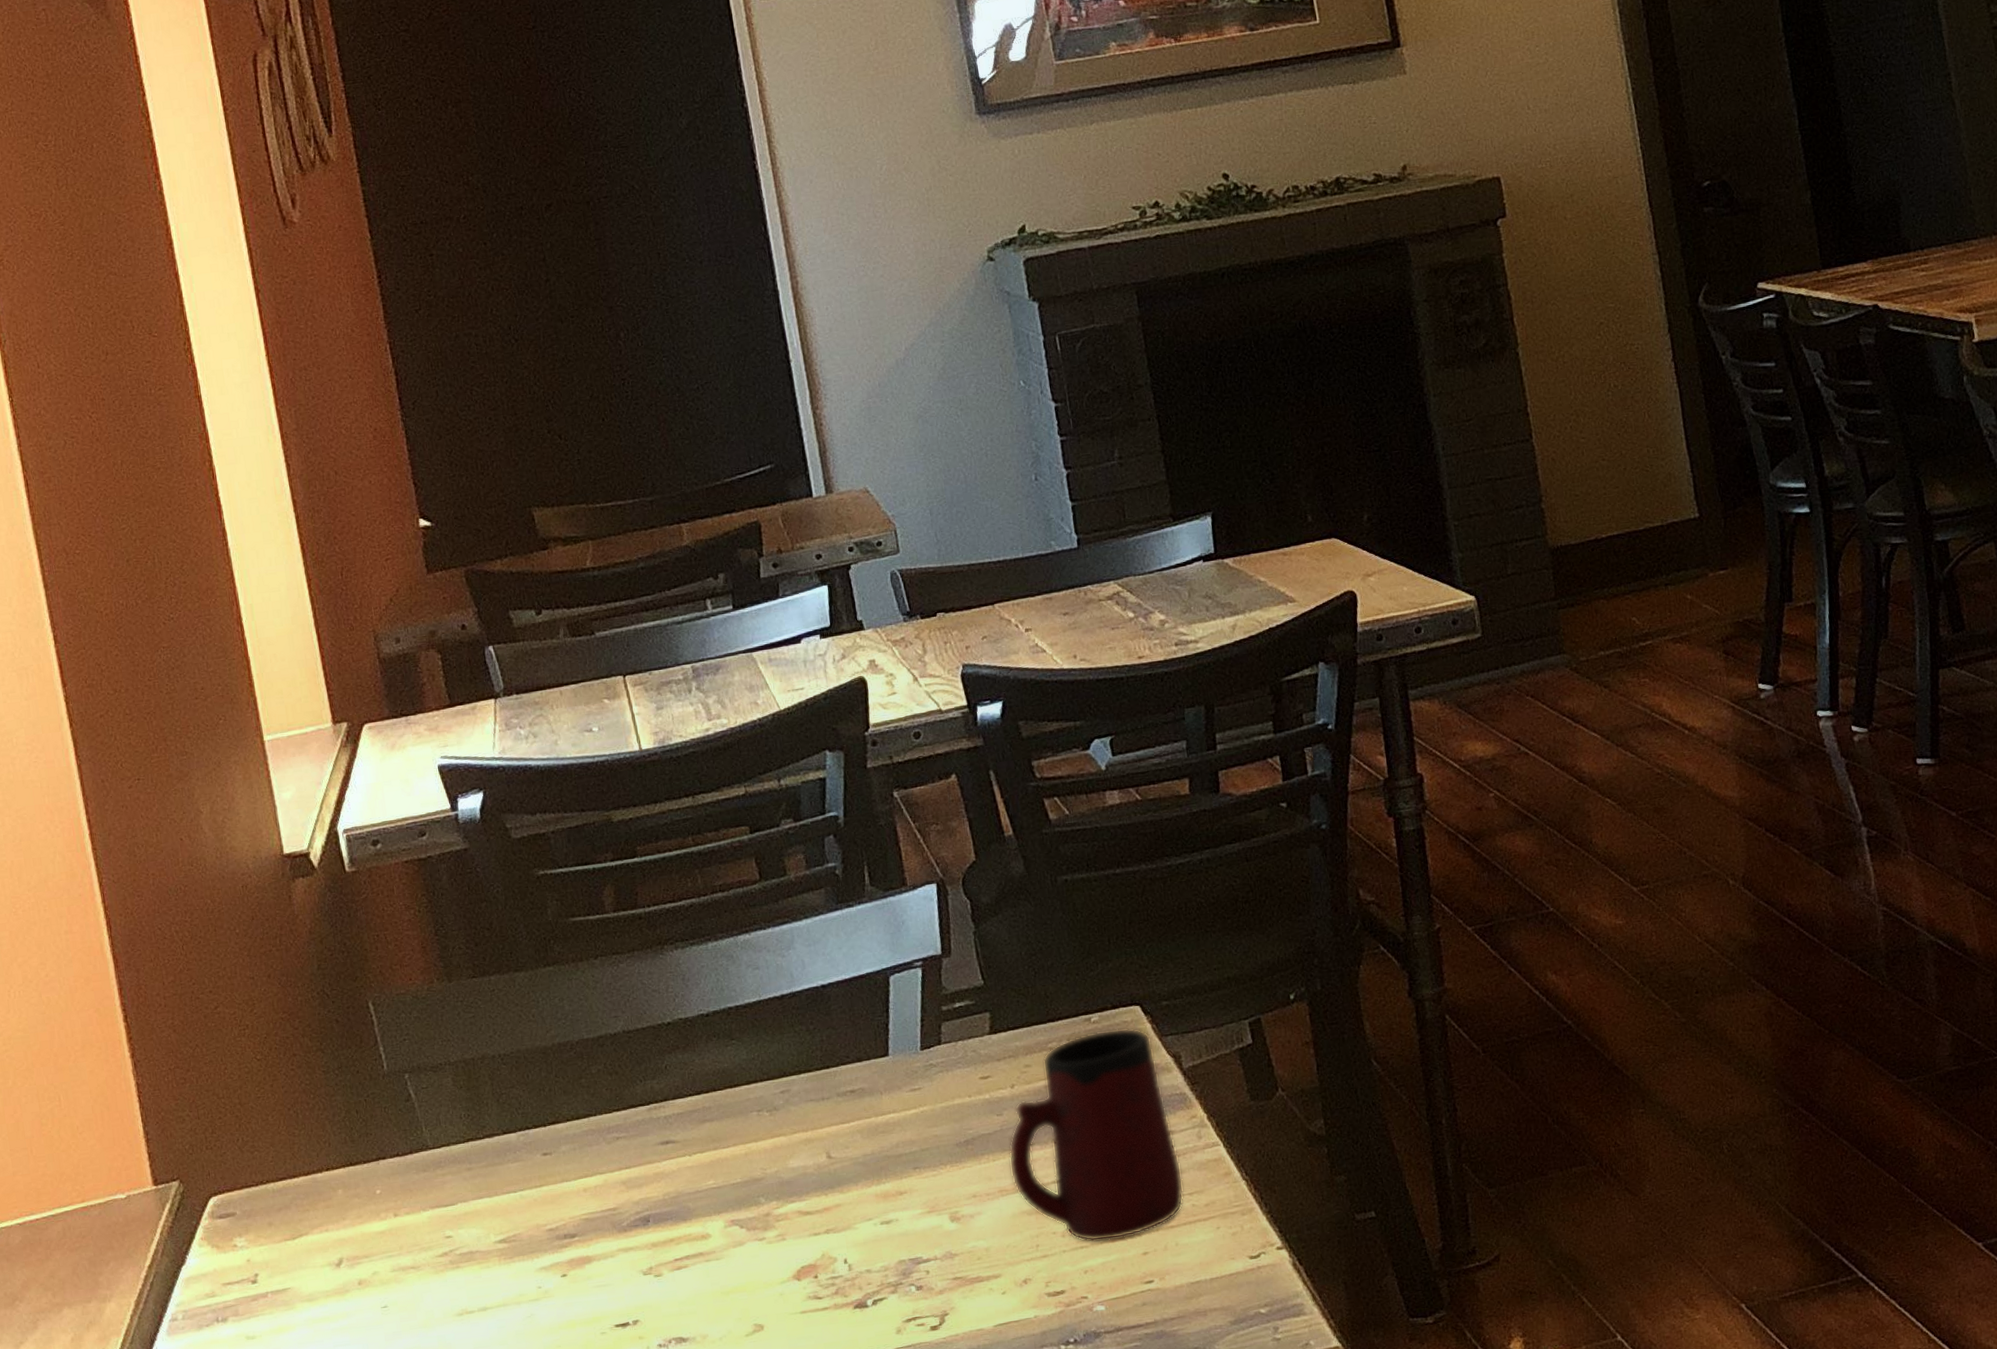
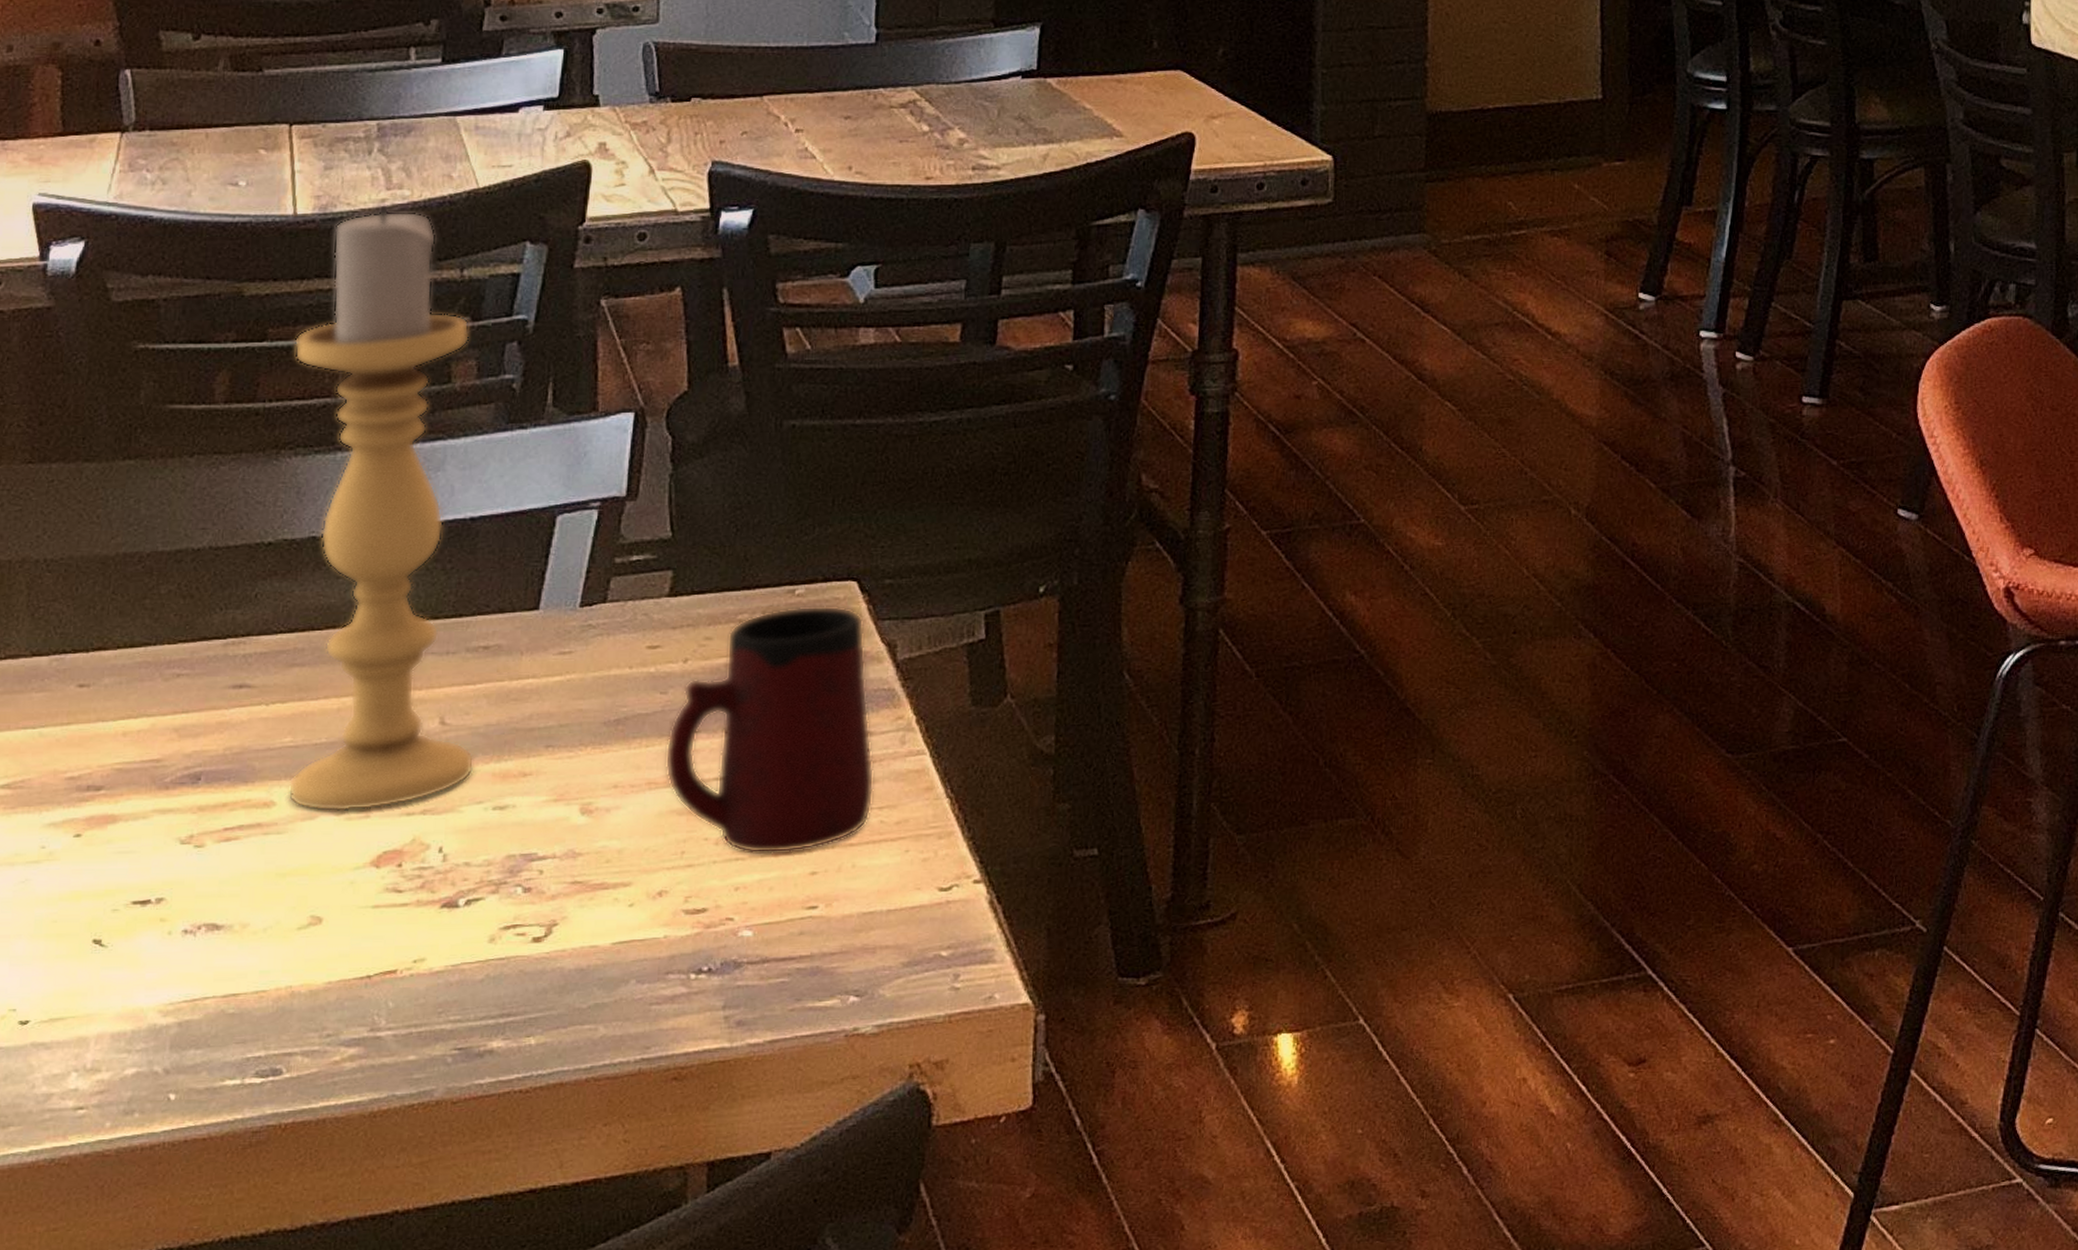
candle holder: none [659,733,861,1239] -> present [288,205,475,812]

